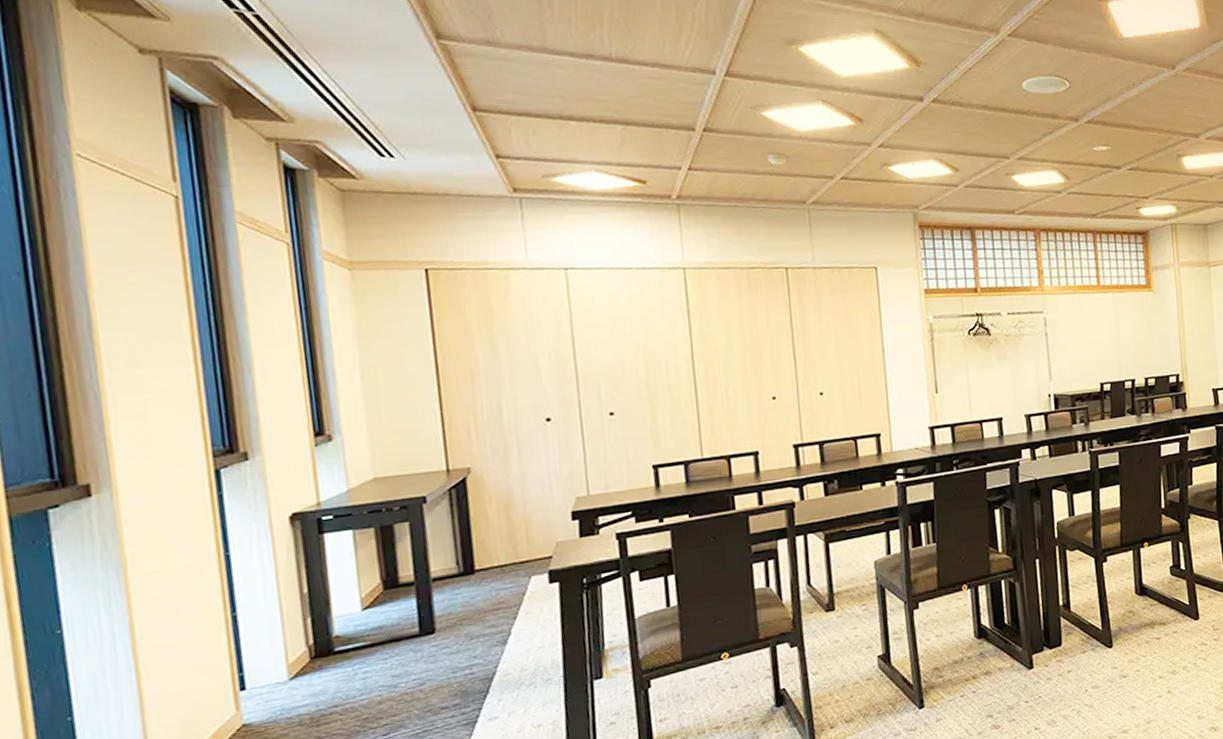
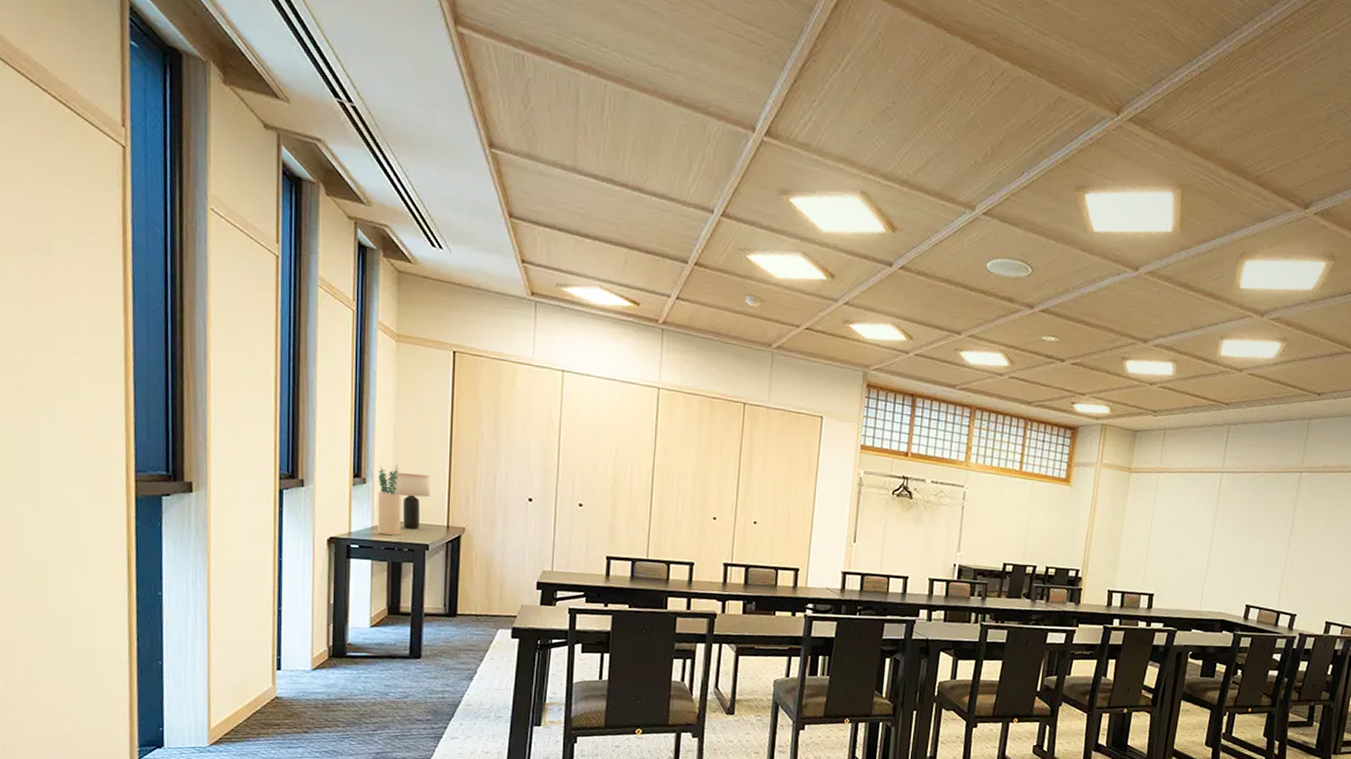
vase: none [347,411,387,498] -> present [377,465,401,536]
table lamp: none [368,415,420,484] -> present [393,472,430,530]

